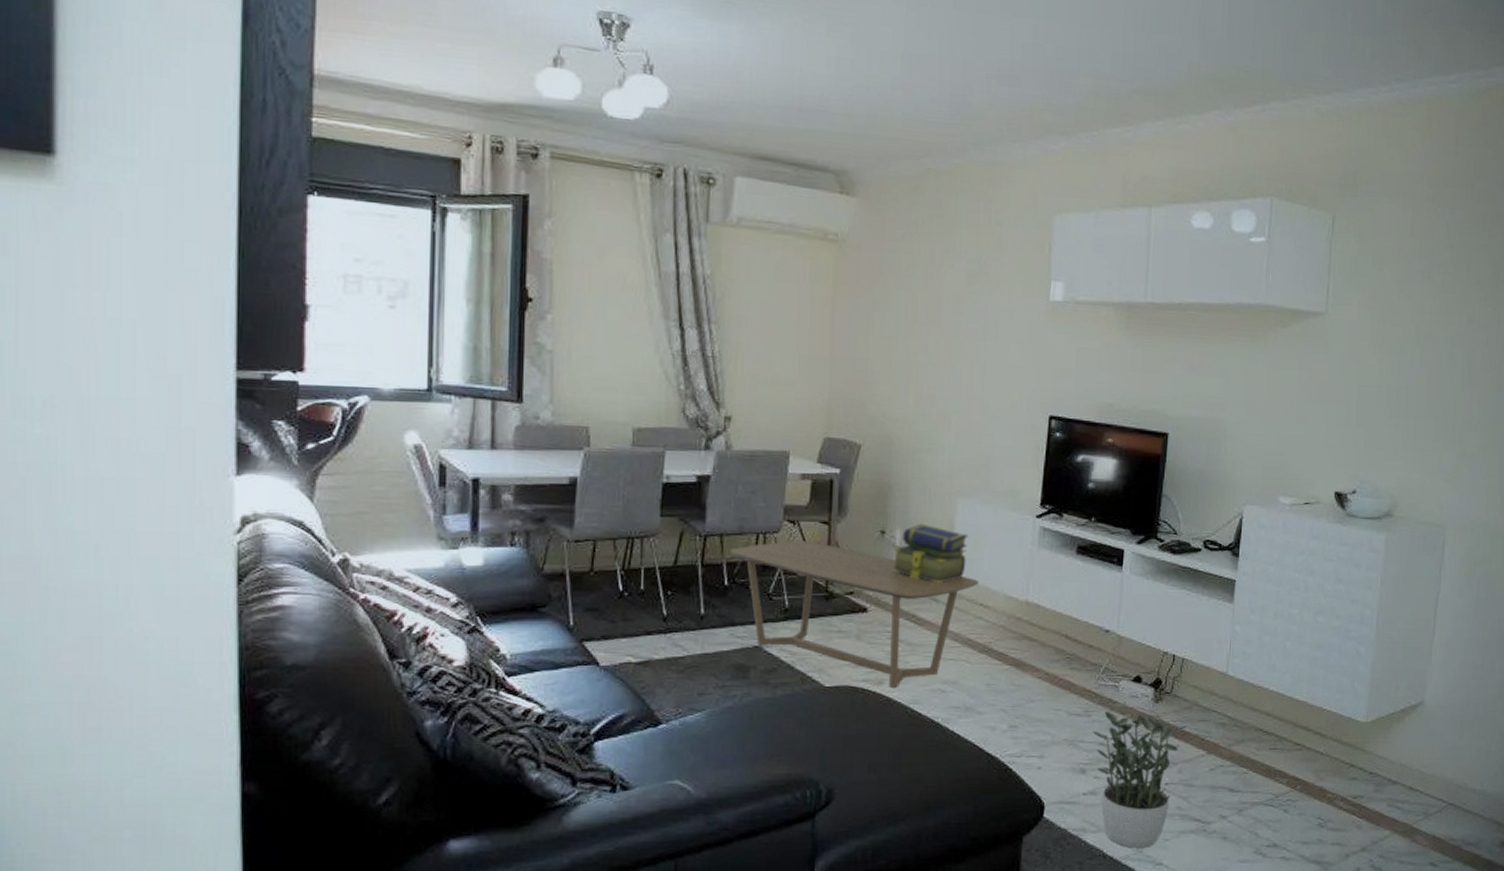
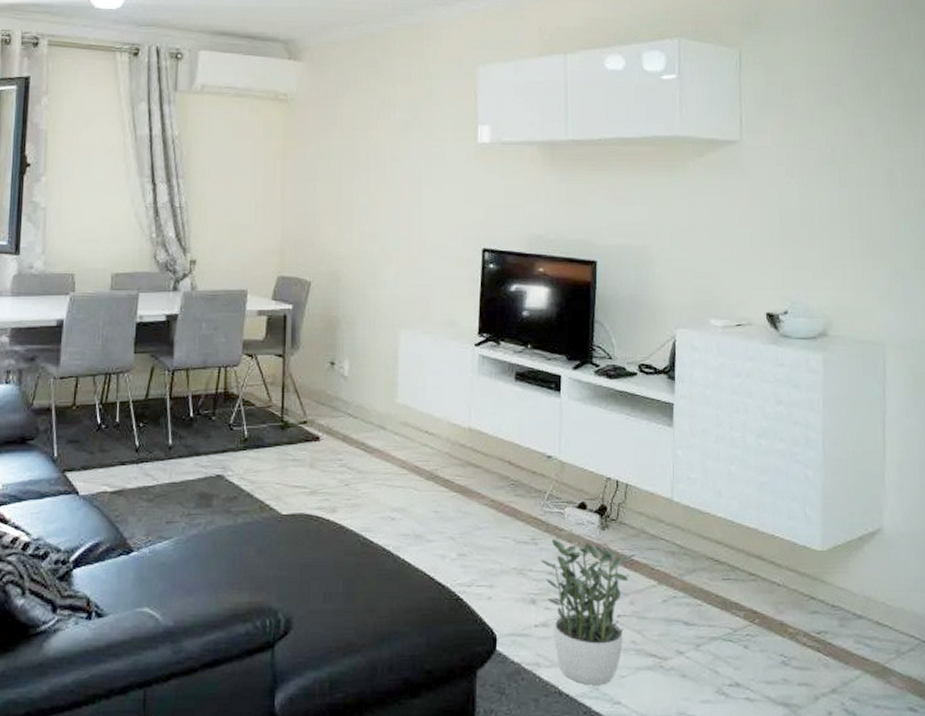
coffee table: present [729,541,980,688] -> none [194,373,424,515]
stack of books: present [891,523,969,584] -> none [340,354,412,412]

